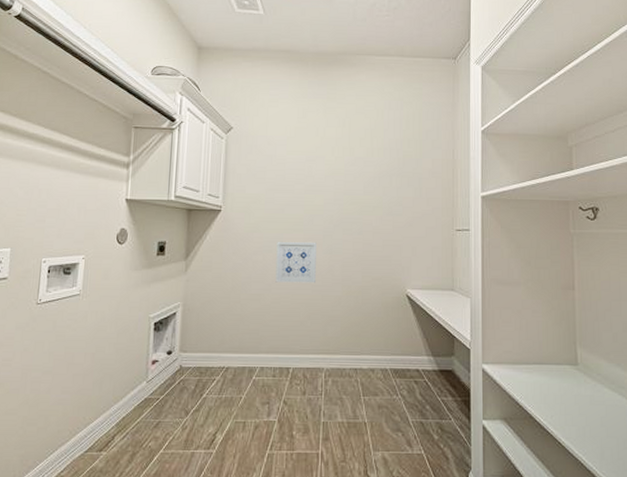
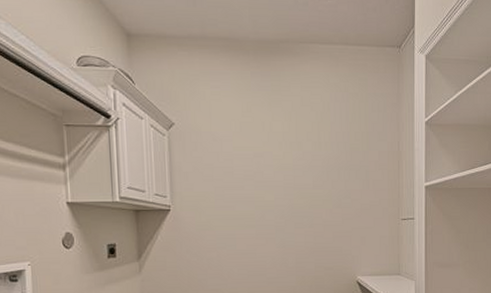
wall art: present [275,241,317,283] -> none [230,236,272,277]

